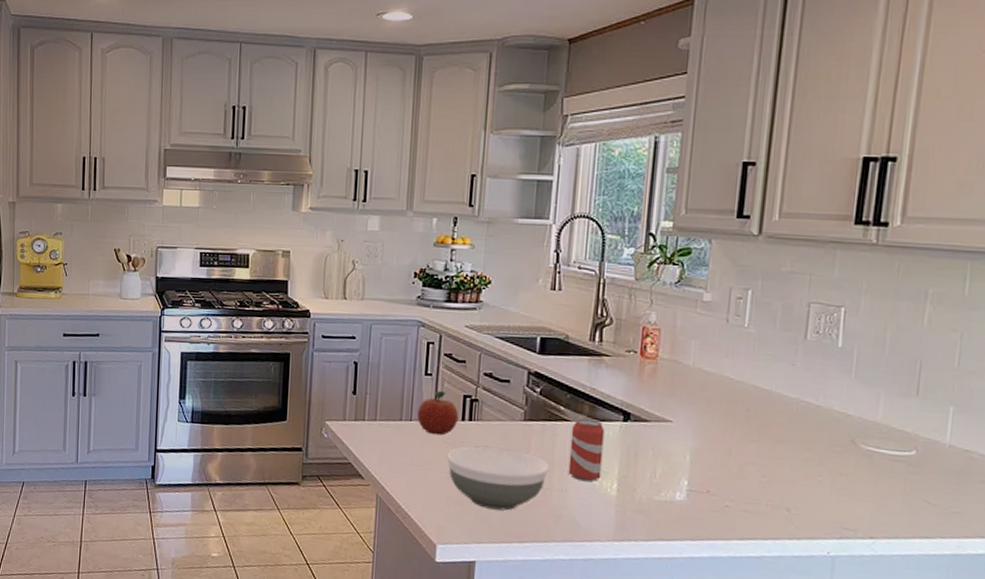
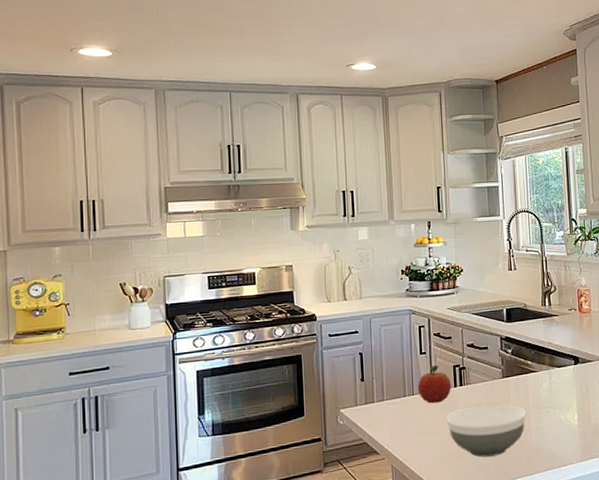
beverage can: present [568,418,605,482] -> none [538,367,565,418]

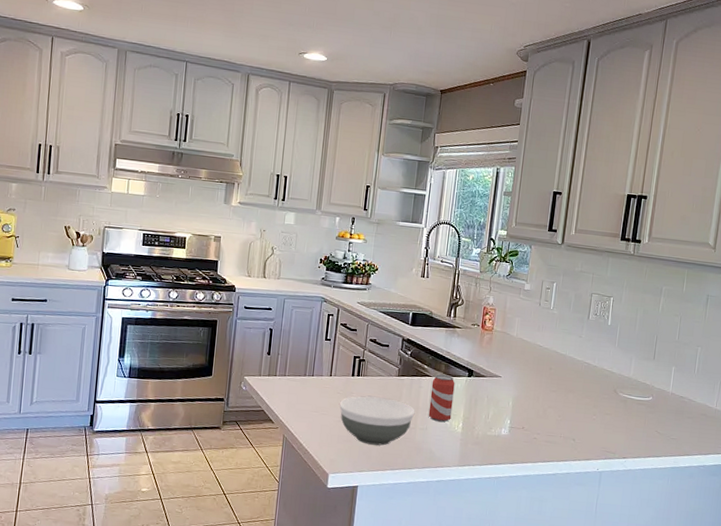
fruit: present [417,365,452,404] -> none [317,353,350,388]
beverage can: none [538,367,565,418] -> present [428,374,455,422]

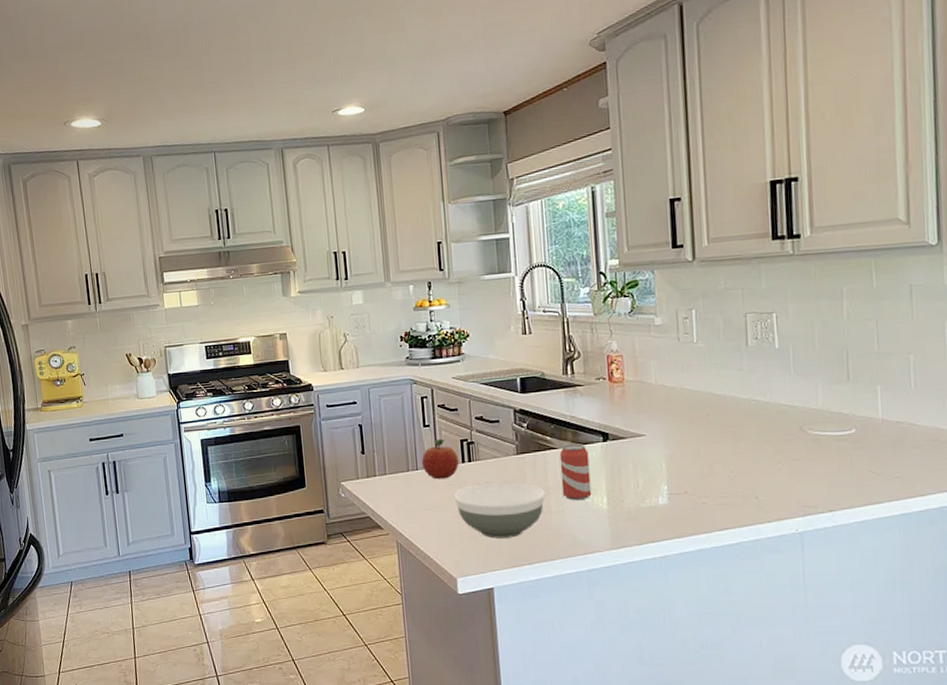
fruit: none [317,353,350,388] -> present [421,439,460,480]

